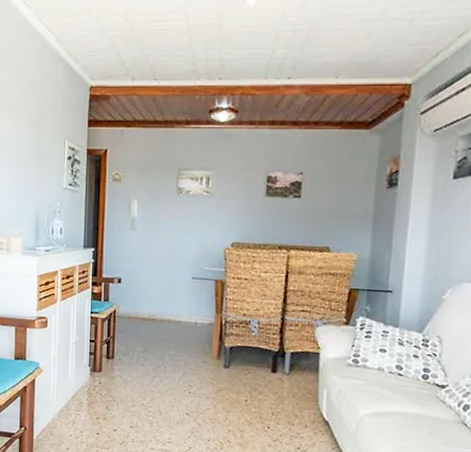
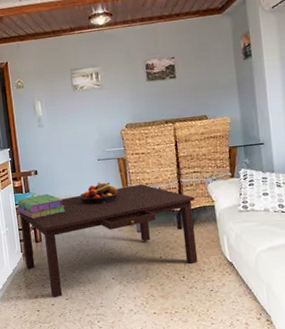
stack of books: none [92,306,146,332] -> present [16,193,66,219]
coffee table: none [92,313,298,424] -> present [17,183,198,298]
fruit bowl: none [165,303,210,330] -> present [80,182,119,205]

